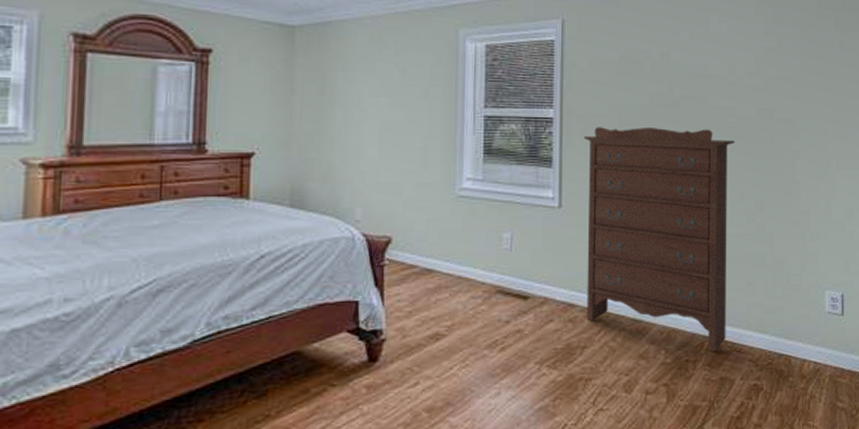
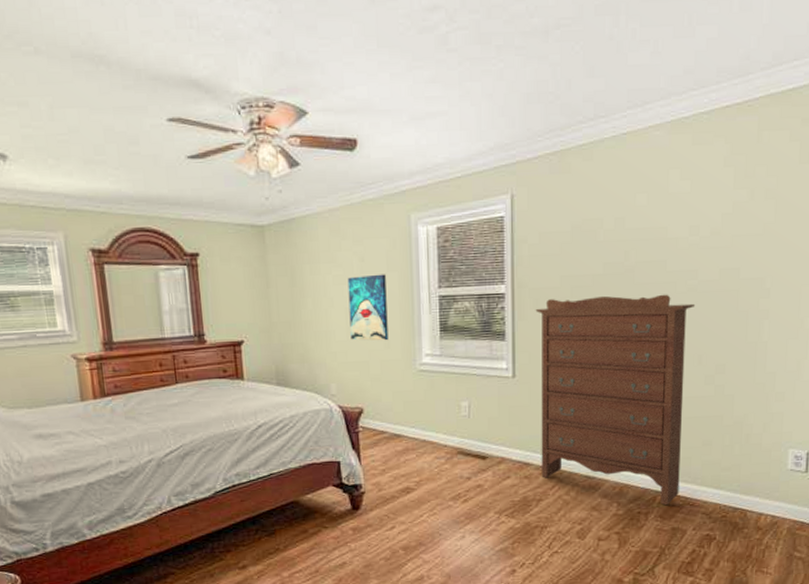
wall art: none [383,88,428,161] -> present [347,274,389,341]

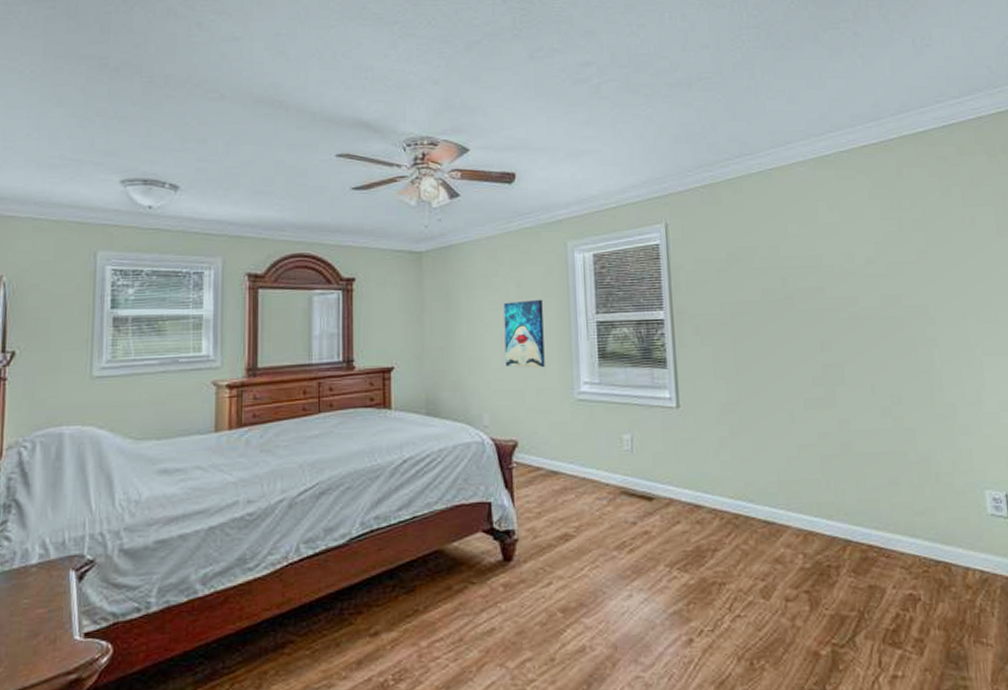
dresser: present [535,294,696,506] -> none [696,321,871,558]

